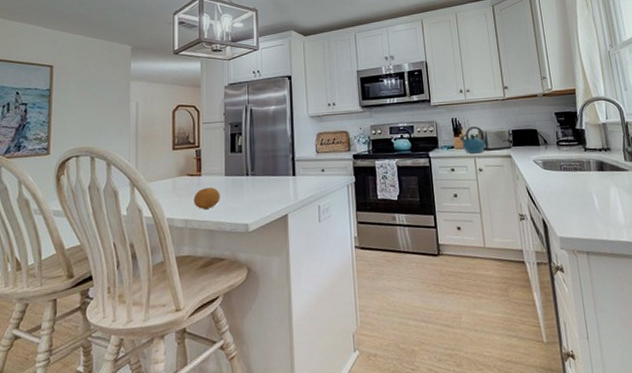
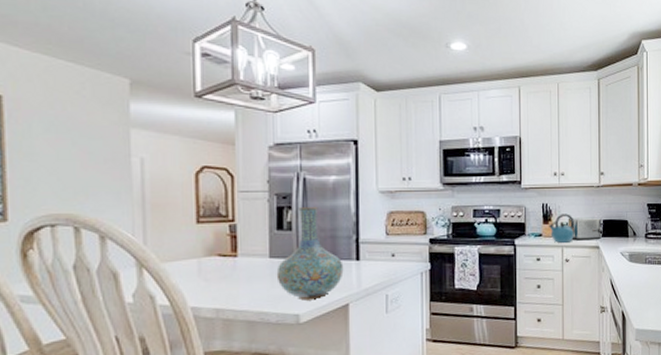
fruit: present [194,187,220,209] -> none [227,271,263,297]
vase: none [230,132,283,212] -> present [276,207,344,301]

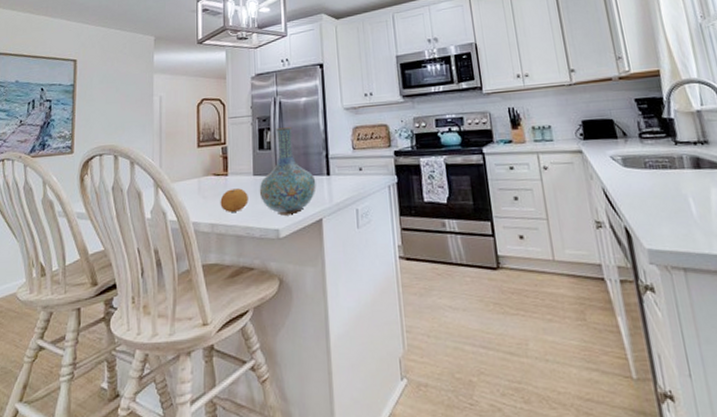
fruit: none [227,271,263,297] -> present [220,188,249,212]
kettle: present [549,214,575,243] -> none [519,116,550,149]
toaster: present [568,217,602,241] -> none [539,118,584,146]

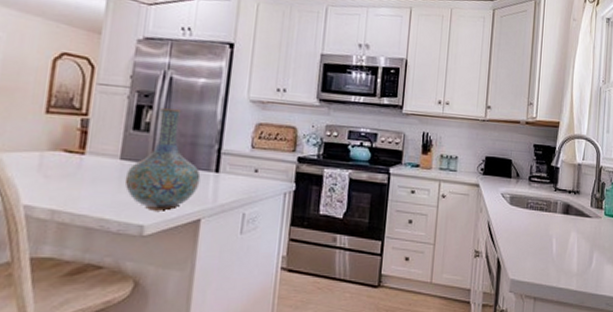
fruit: present [220,188,249,212] -> none [68,171,110,199]

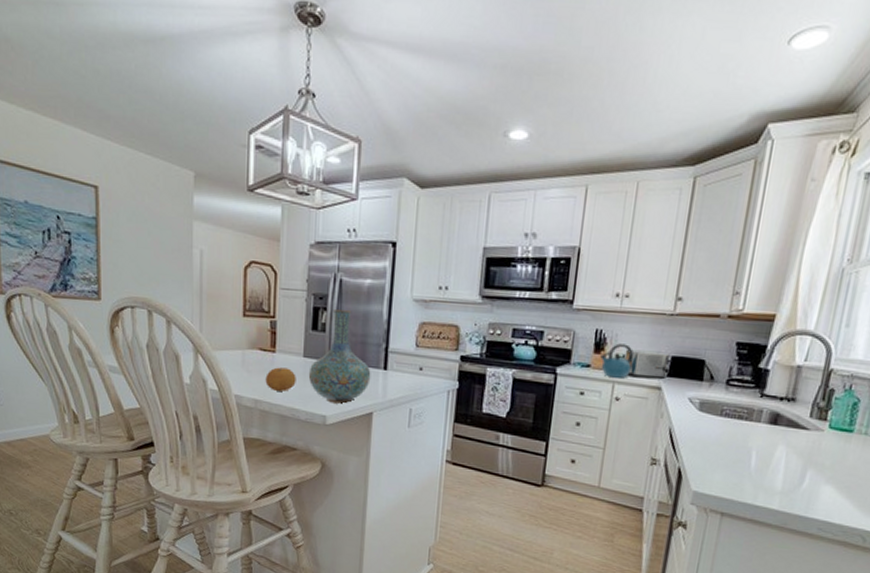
fruit: none [68,171,110,199] -> present [265,367,296,392]
kettle: none [428,145,456,177] -> present [600,343,634,378]
toaster: none [448,150,484,178] -> present [624,349,670,380]

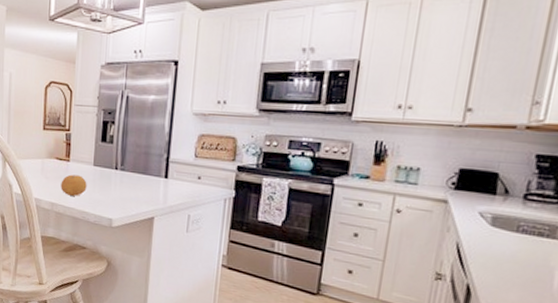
vase: present [308,309,371,404] -> none [97,123,153,209]
kettle: present [600,343,634,378] -> none [380,155,418,191]
toaster: present [624,349,670,380] -> none [406,161,458,193]

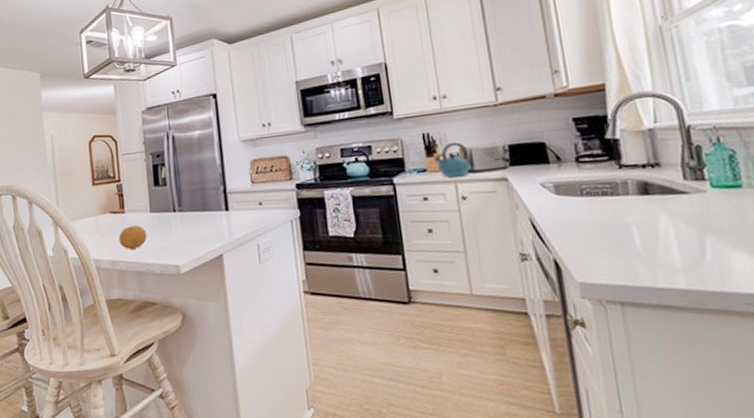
kettle: none [380,155,418,191] -> present [434,142,470,178]
toaster: none [406,161,458,193] -> present [458,142,509,174]

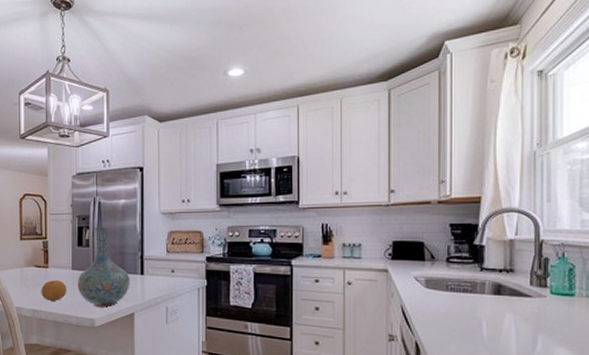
vase: none [156,162,215,252] -> present [77,227,130,308]
kettle: present [434,142,470,178] -> none [329,234,359,264]
toaster: present [458,142,509,174] -> none [351,238,391,263]

